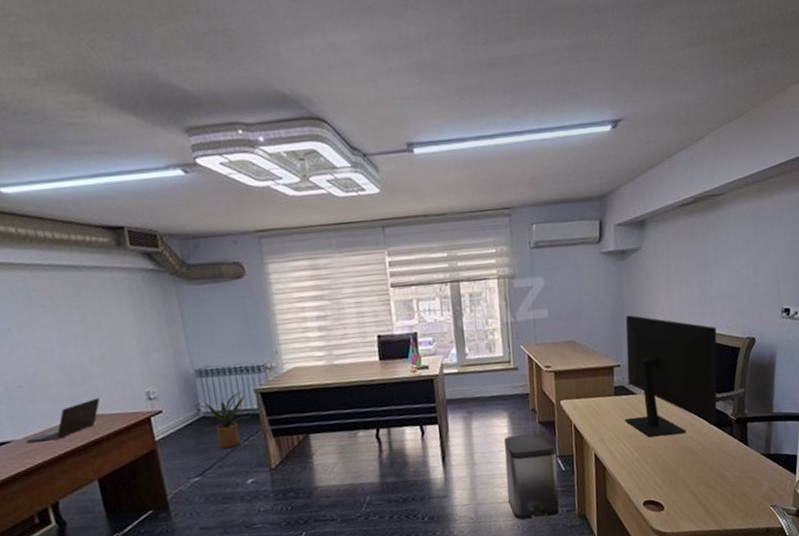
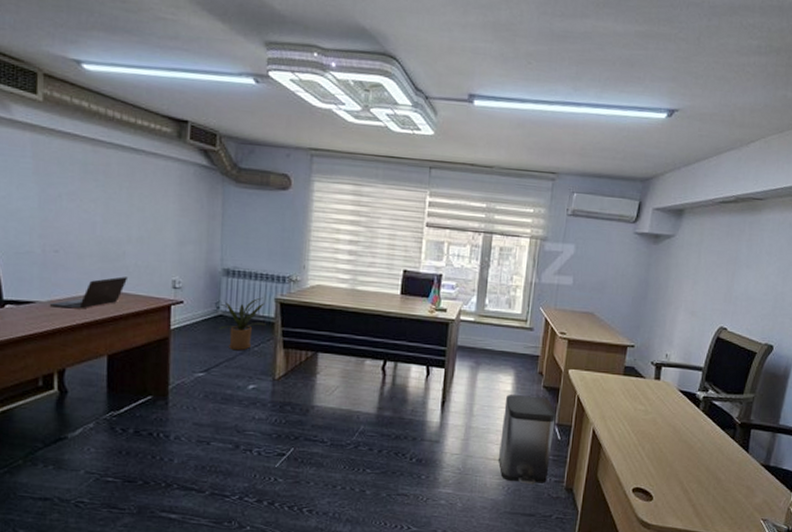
monitor: present [625,315,717,438] -> none [629,299,736,427]

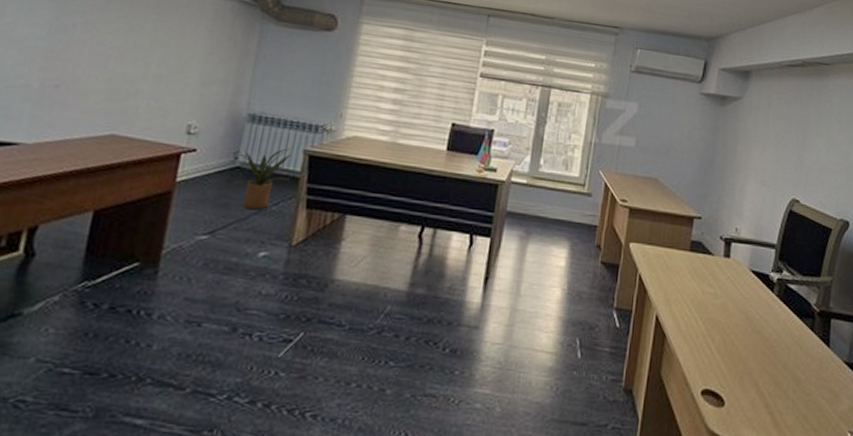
laptop: present [49,276,129,309] -> none [35,118,137,155]
pedal bin: present [499,395,556,484] -> none [547,271,615,384]

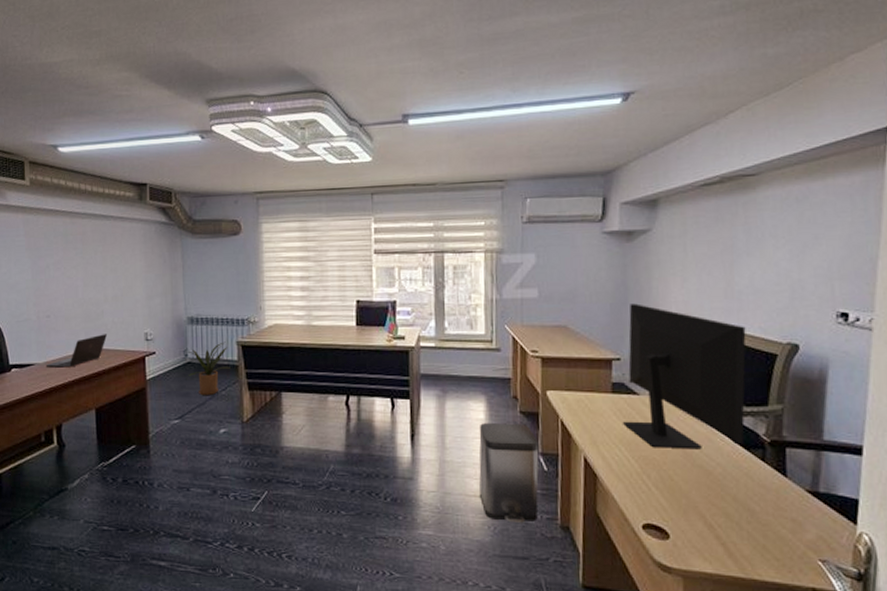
laptop: none [35,118,137,155] -> present [45,334,108,368]
pedal bin: none [547,271,615,384] -> present [479,423,539,523]
monitor: none [696,165,809,315] -> present [623,303,746,450]

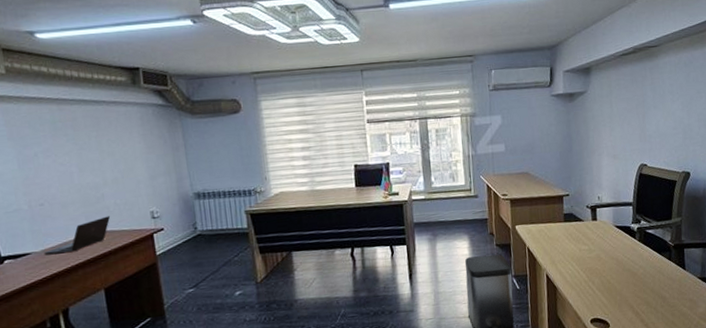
house plant: present [186,341,232,396] -> none [195,212,242,264]
monitor: present [623,303,746,450] -> none [573,150,657,261]

